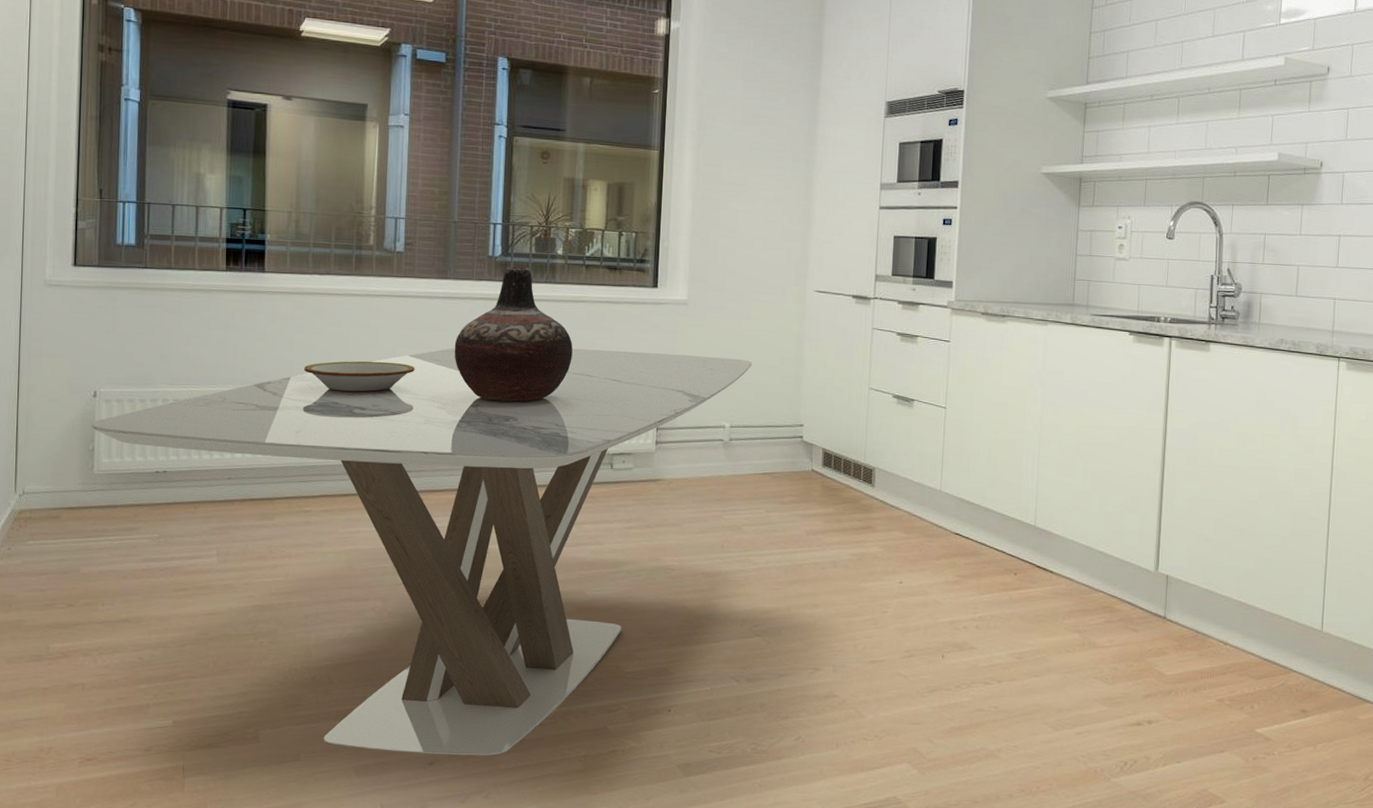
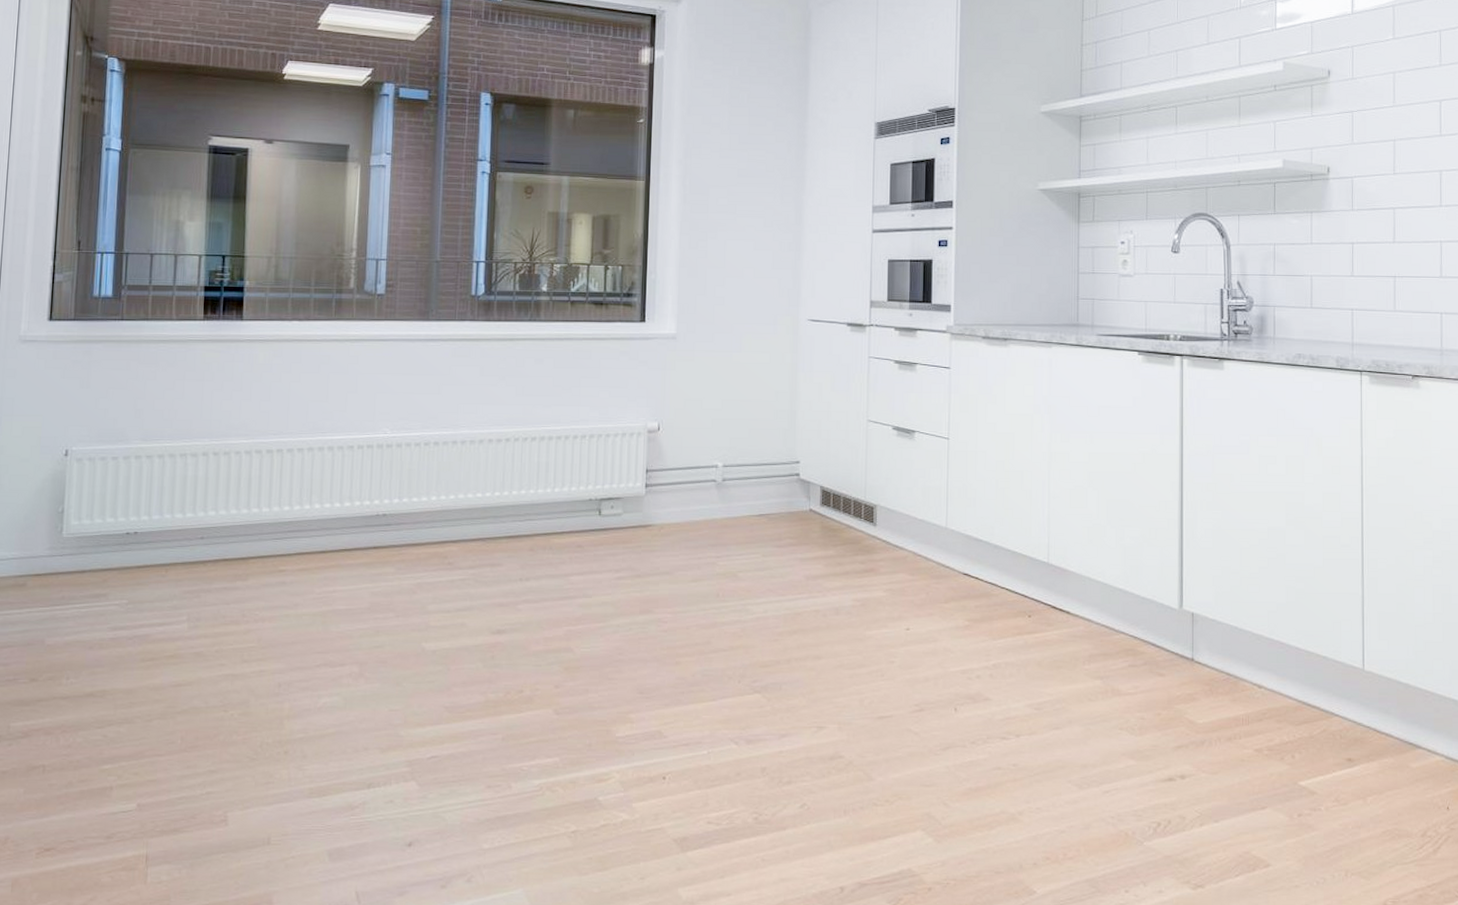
dining table: present [91,348,753,756] -> none [61,388,745,835]
bowl: present [304,361,415,393] -> none [281,409,396,443]
vase: present [454,267,573,402] -> none [435,306,558,447]

